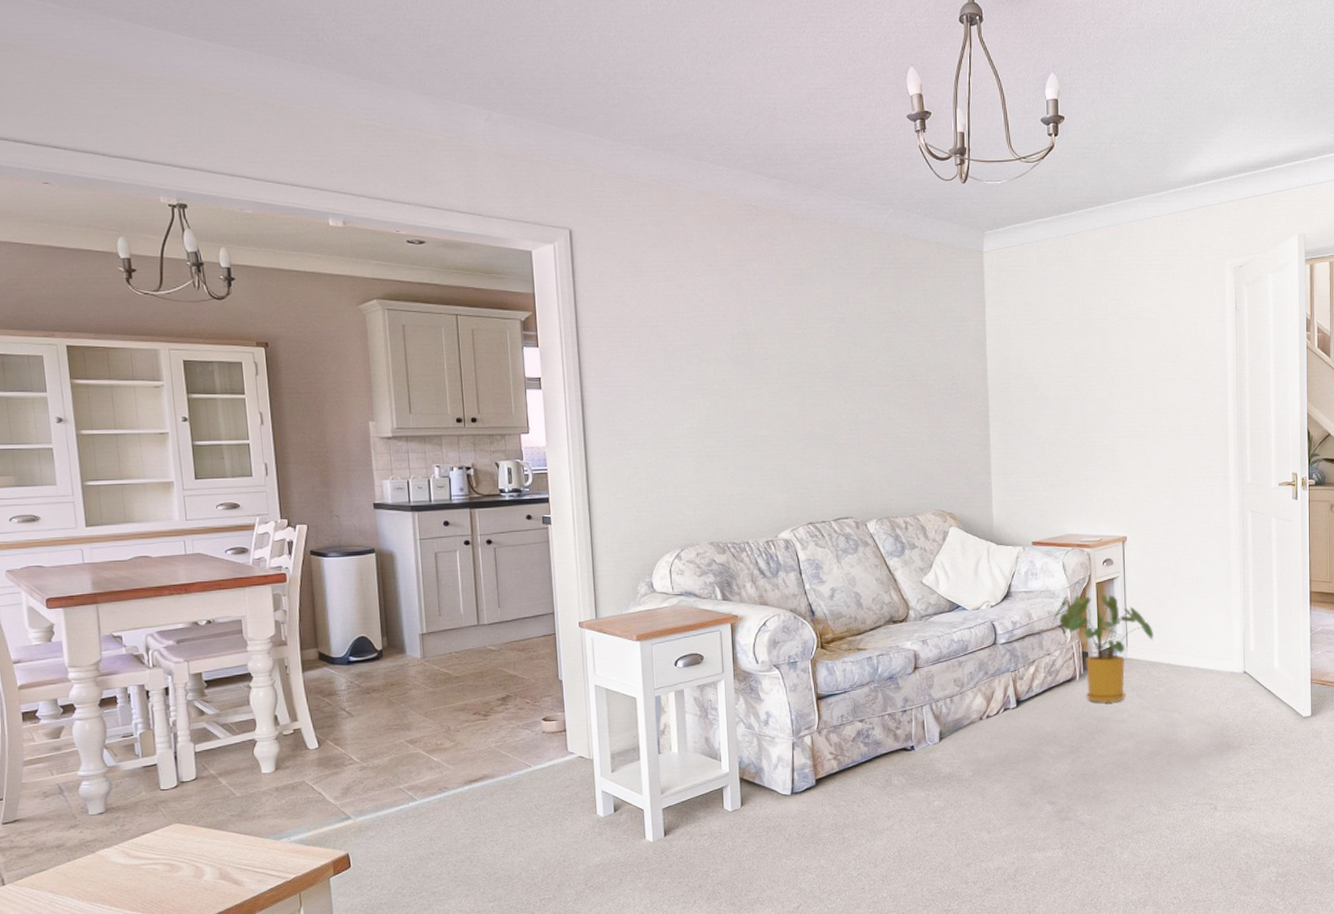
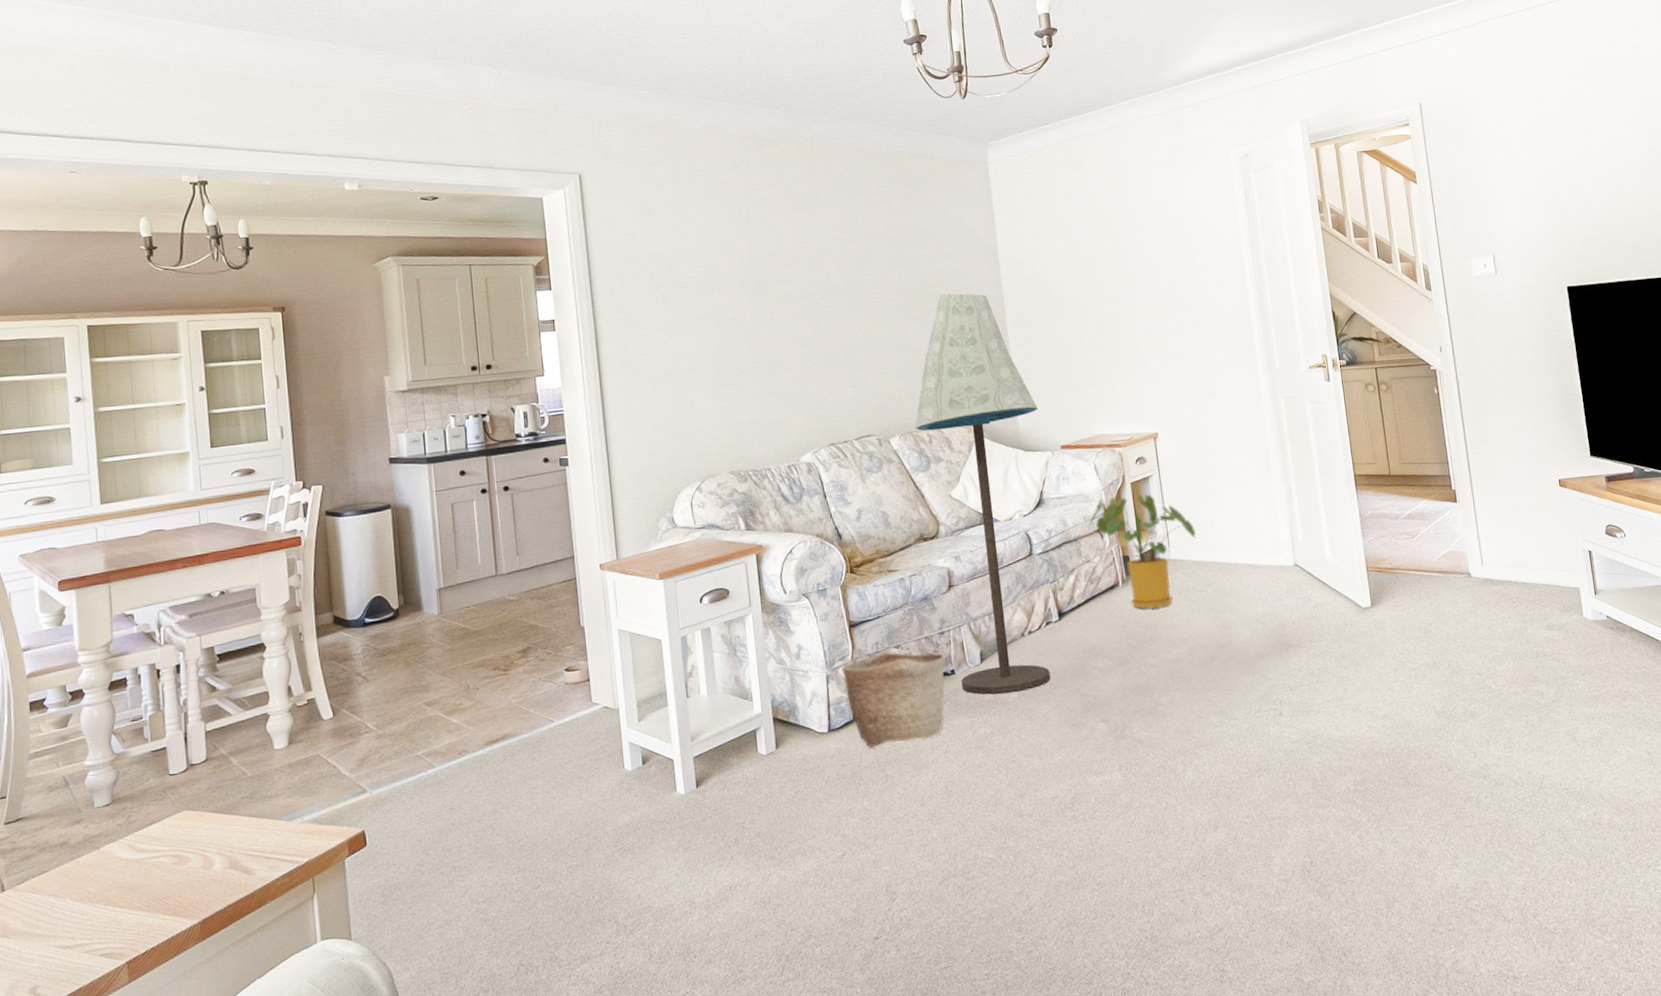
basket: none [807,724,906,813] -> present [841,651,946,749]
floor lamp: none [892,382,1014,772] -> present [914,293,1051,695]

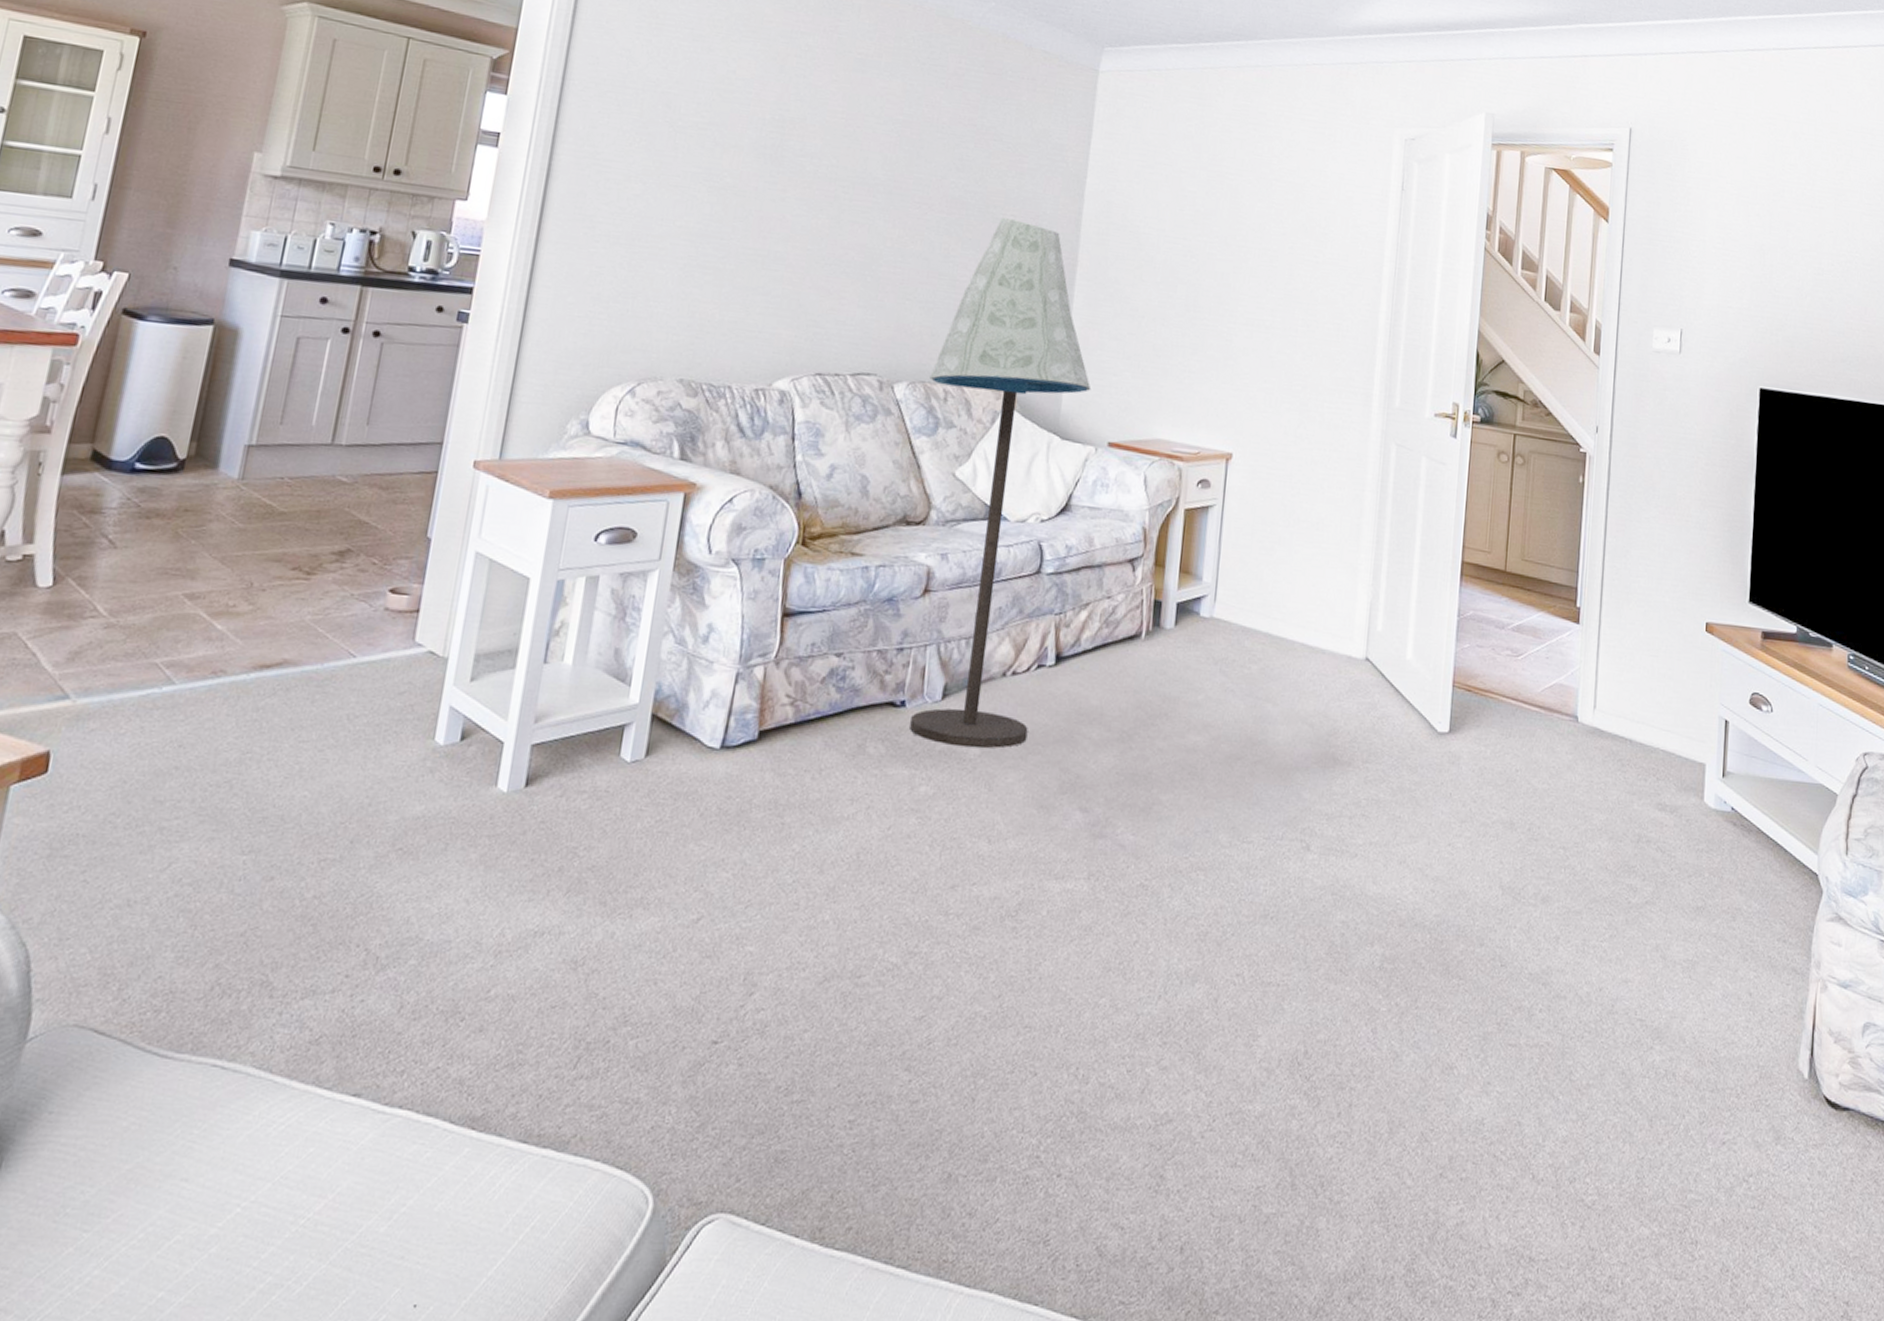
basket: present [841,651,946,749] -> none [756,657,898,787]
house plant: present [1088,494,1197,609] -> none [1119,521,1253,678]

